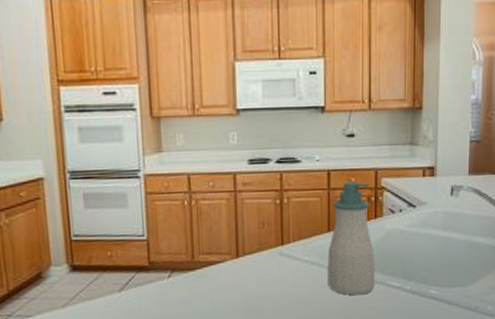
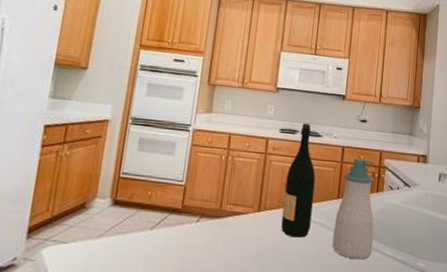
wine bottle: none [264,149,300,281] -> present [281,123,316,238]

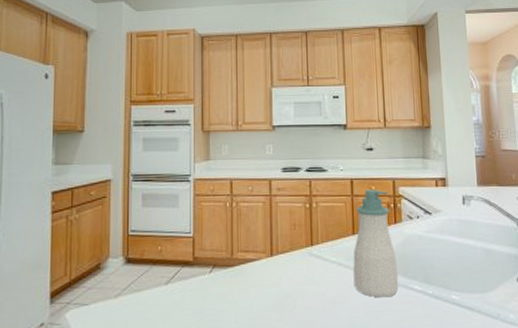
wine bottle: present [281,123,316,238] -> none [295,159,328,280]

